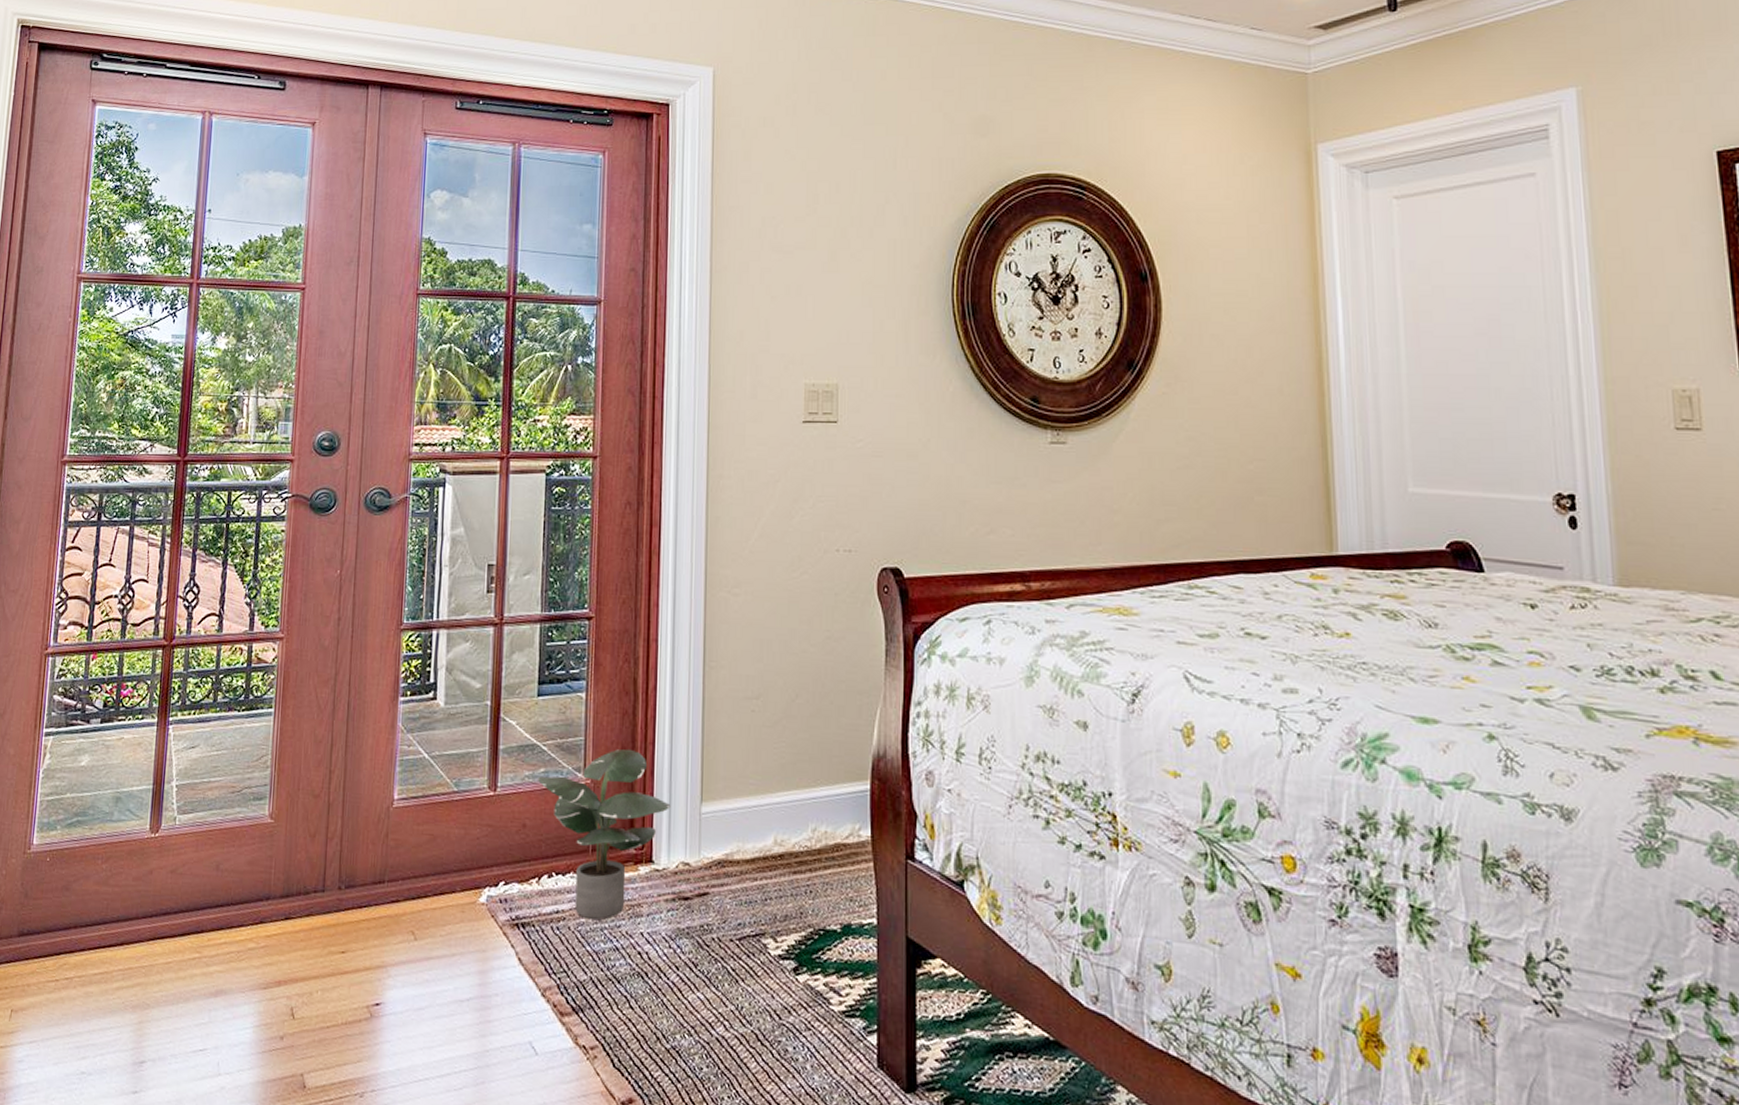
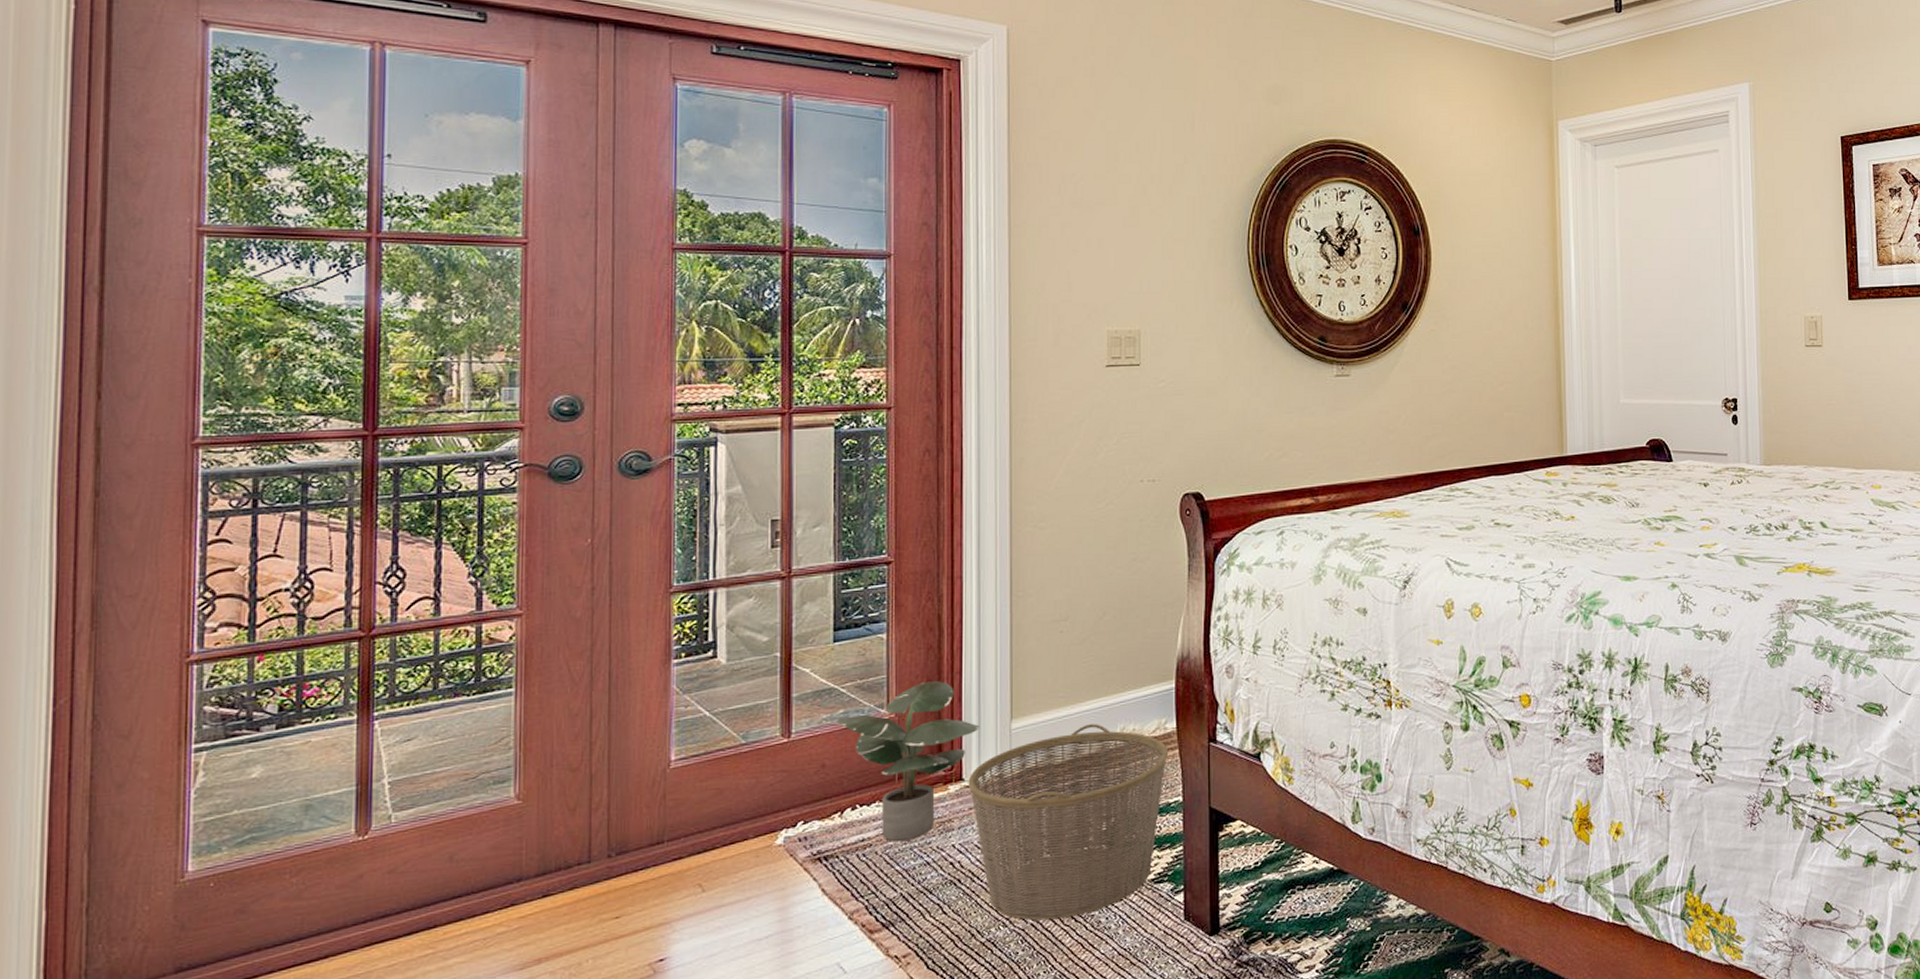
basket: none [657,819,863,1039] -> present [968,724,1169,921]

